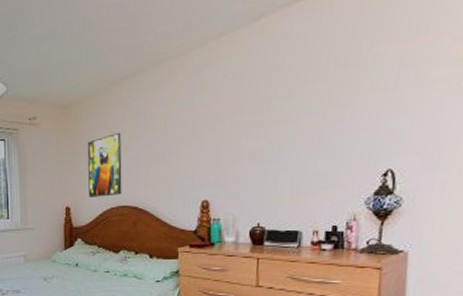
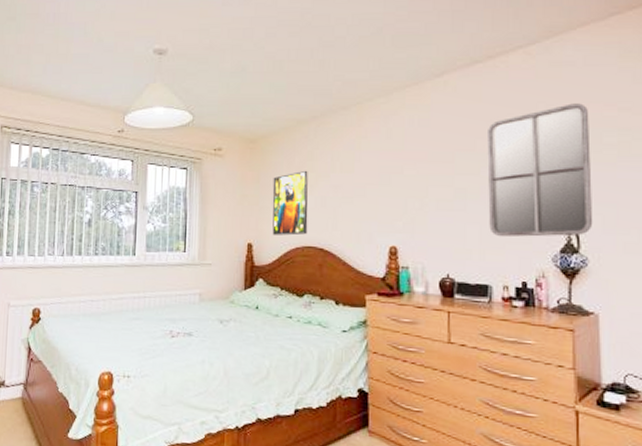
home mirror: none [302,35,419,184] -> present [487,103,593,237]

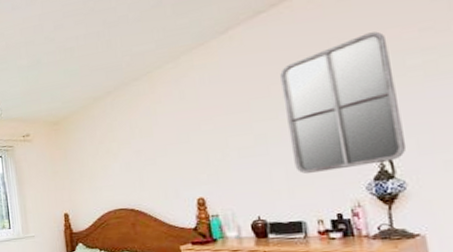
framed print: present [272,170,308,236] -> none [79,141,117,203]

